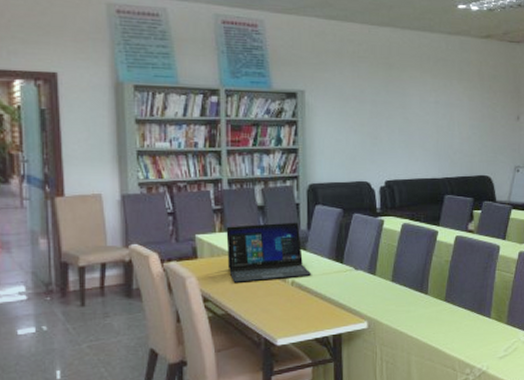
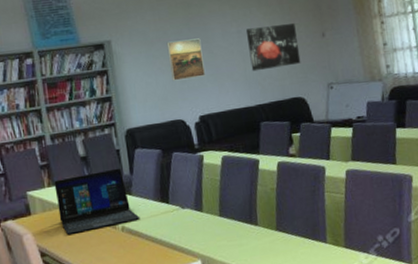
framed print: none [362,101,397,142] -> present [166,38,205,81]
wall art: none [444,100,493,144] -> present [246,23,301,72]

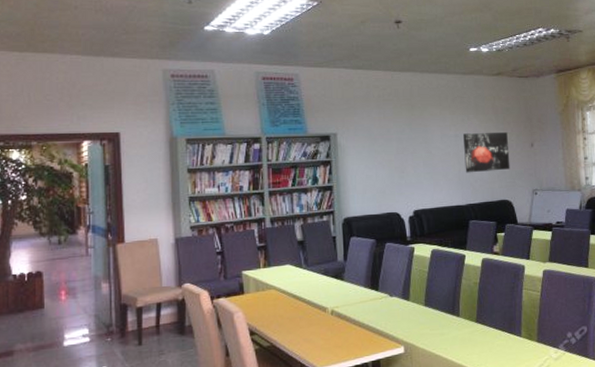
laptop: present [54,168,141,235] -> none [270,254,350,315]
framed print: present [166,38,205,81] -> none [389,138,422,176]

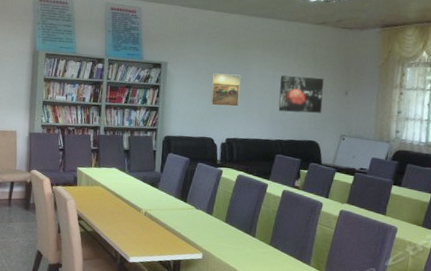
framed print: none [389,138,422,176] -> present [210,73,241,107]

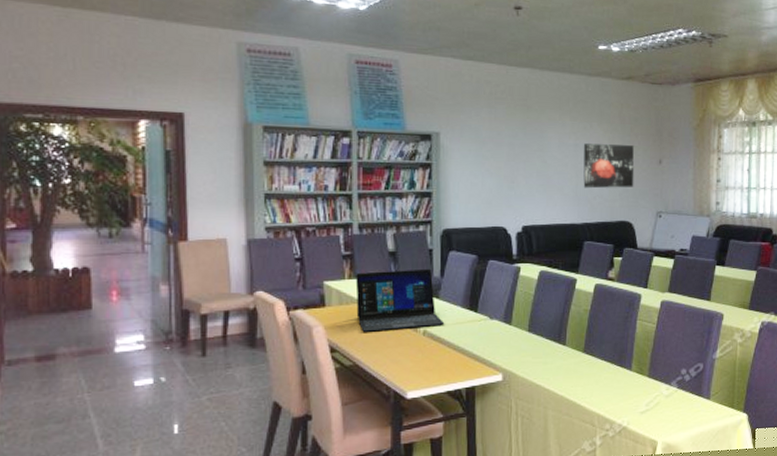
laptop: none [98,163,161,210] -> present [355,268,445,332]
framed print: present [210,73,241,107] -> none [499,144,536,186]

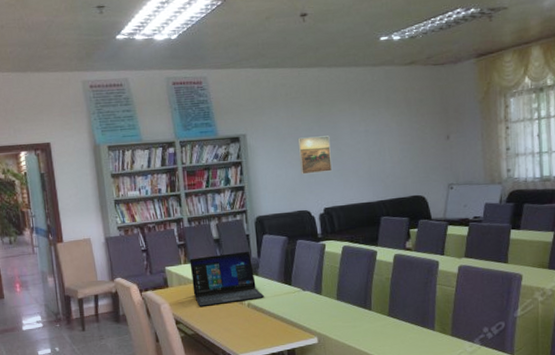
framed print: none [499,144,536,186] -> present [297,136,332,175]
wall art: present [583,143,635,189] -> none [374,125,424,169]

